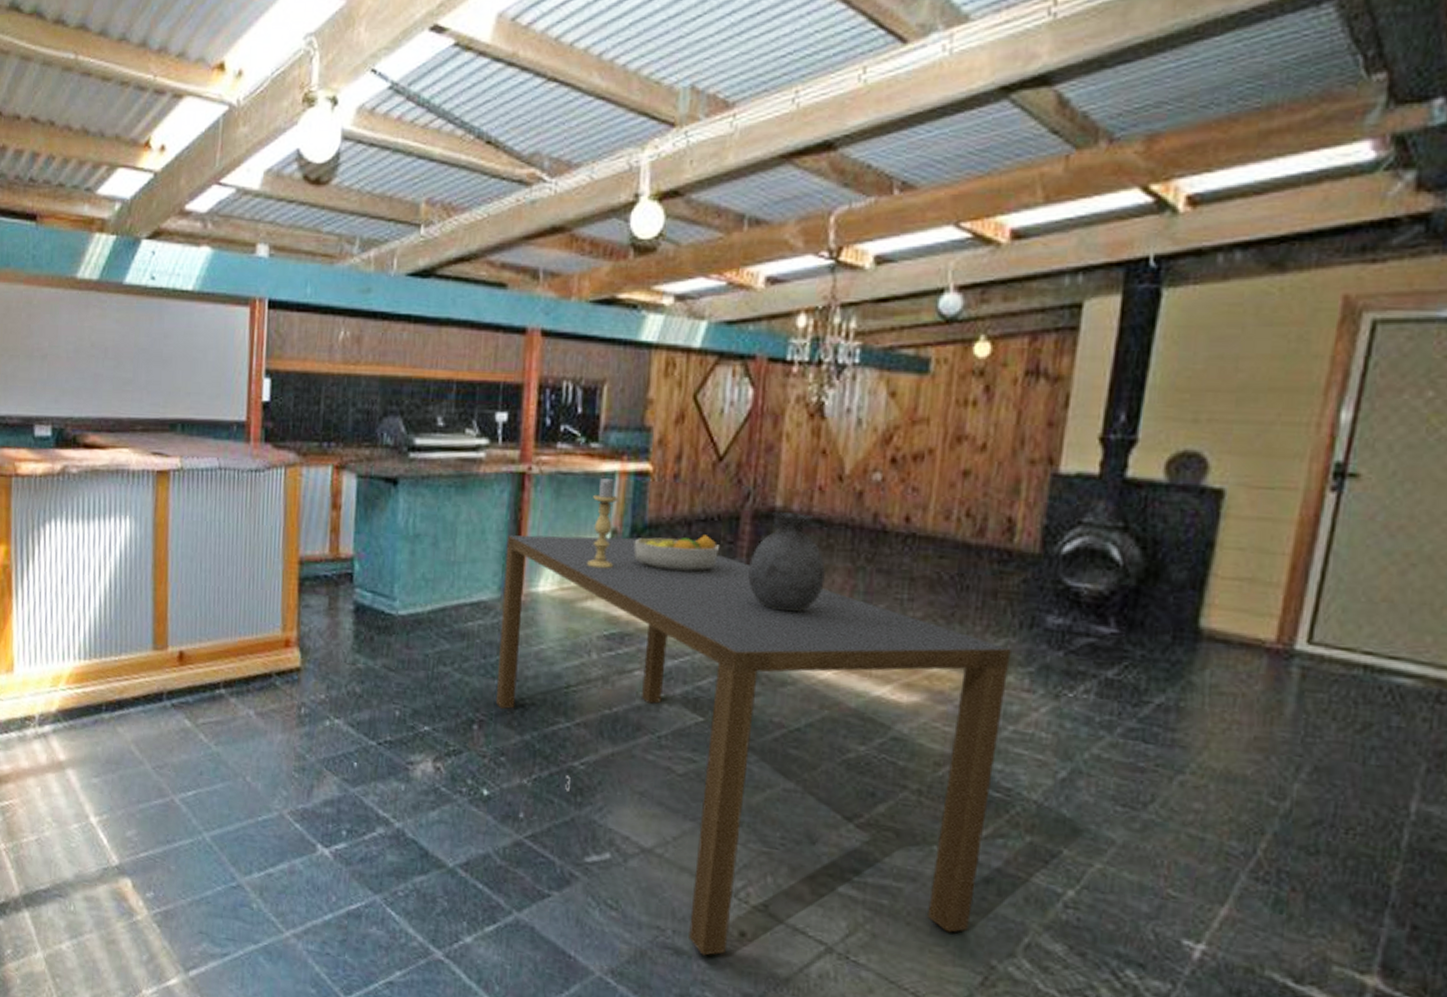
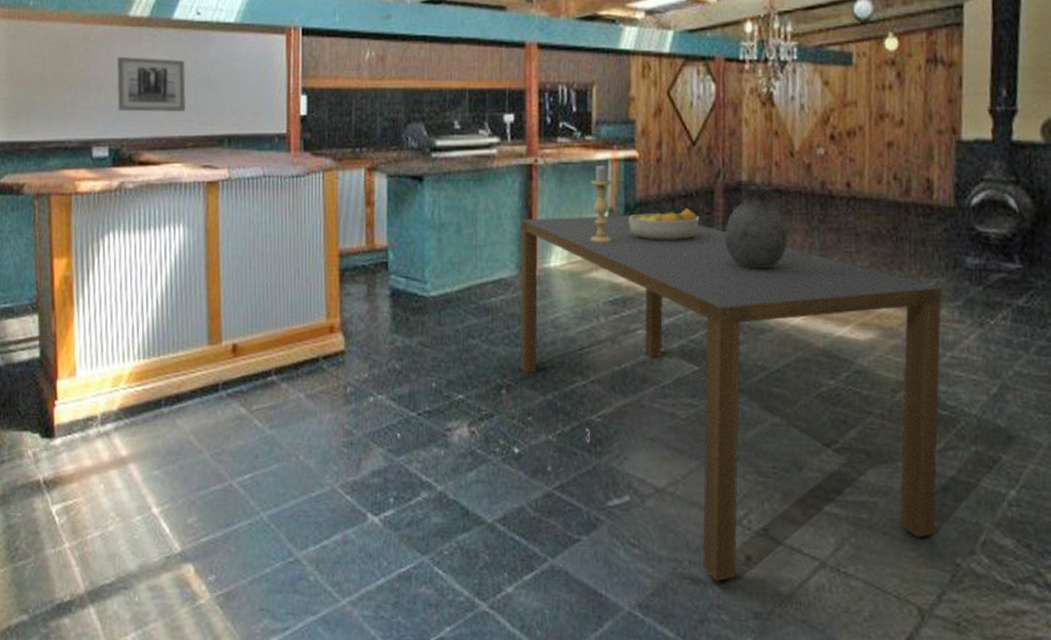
wall art: none [61,324,137,391] -> present [116,56,186,113]

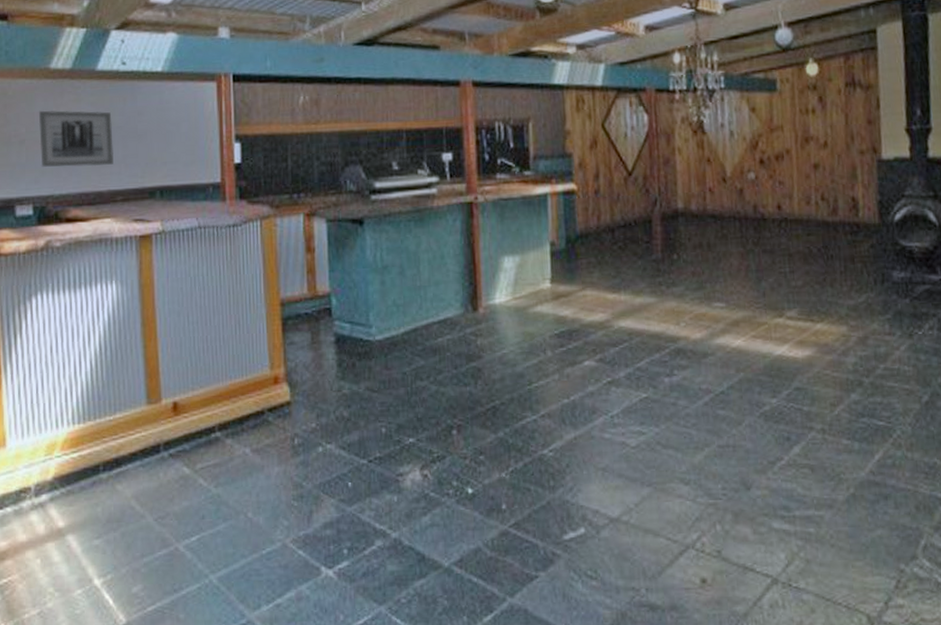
dining table: present [520,214,942,581] -> none [463,247,879,607]
candle holder: present [590,164,612,243] -> none [531,199,555,277]
fruit bowl: present [628,208,700,241] -> none [570,238,640,272]
vase: present [725,185,787,269] -> none [664,212,725,294]

